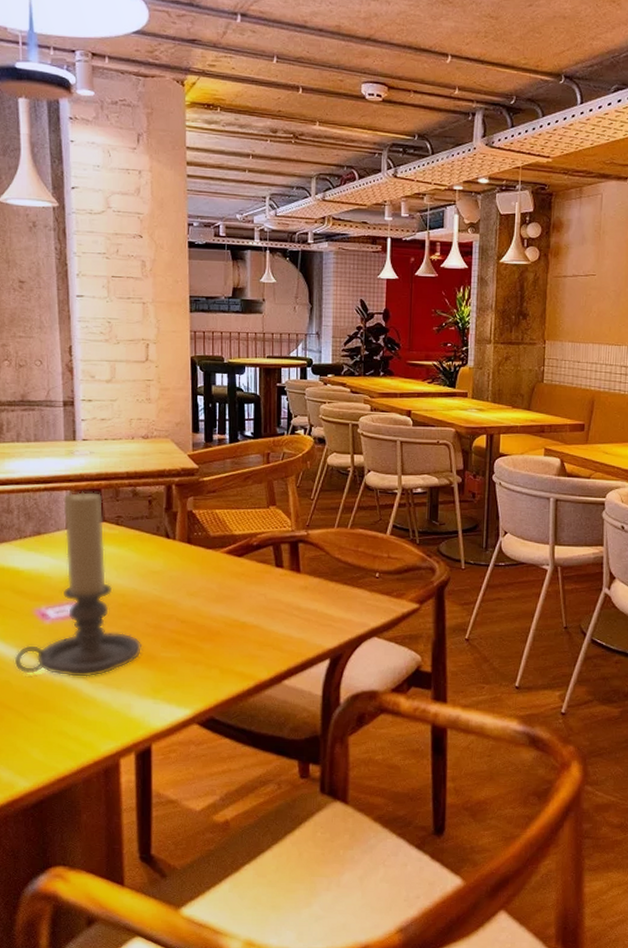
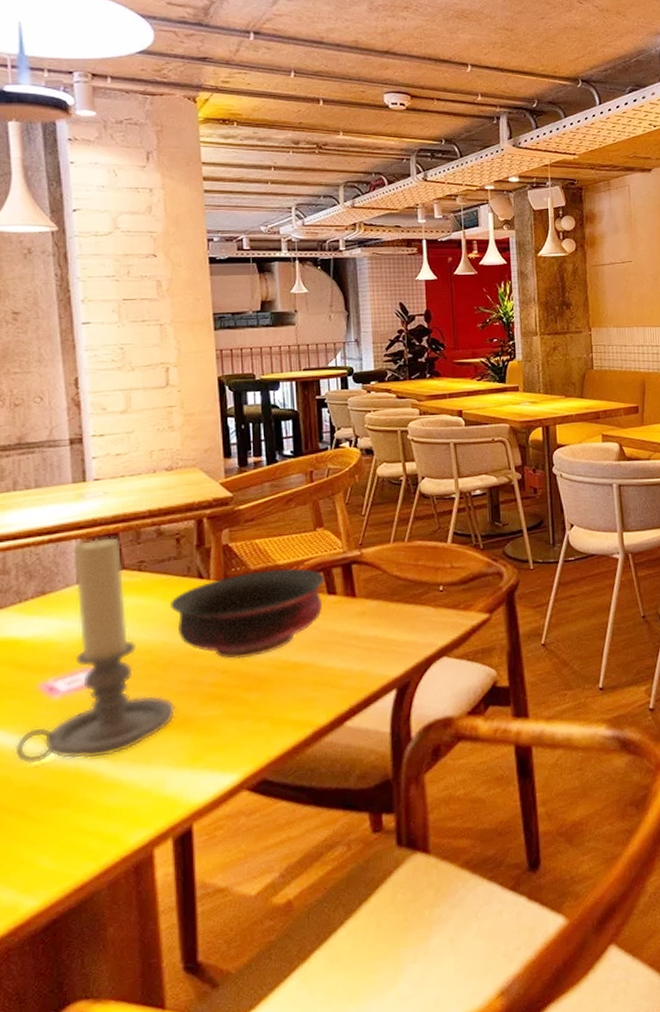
bowl: none [141,538,274,613] -> present [170,568,325,659]

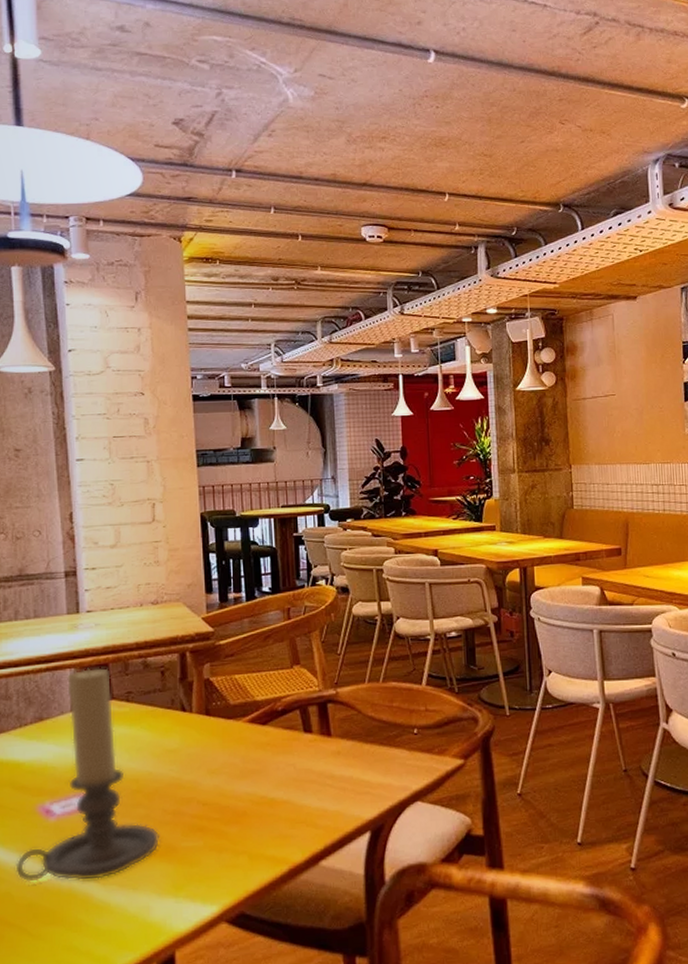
bowl: present [170,568,325,659] -> none [155,704,301,793]

